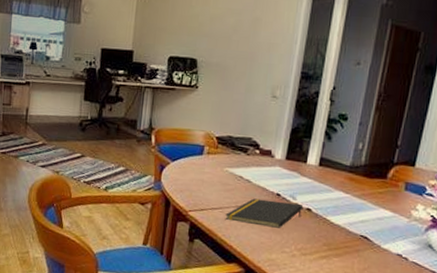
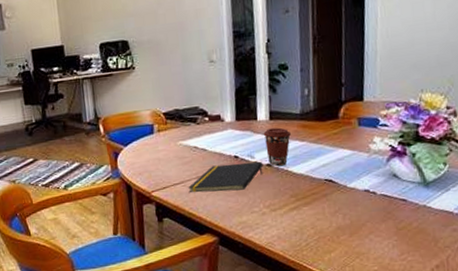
coffee cup: none [309,174,337,213] -> present [263,127,291,166]

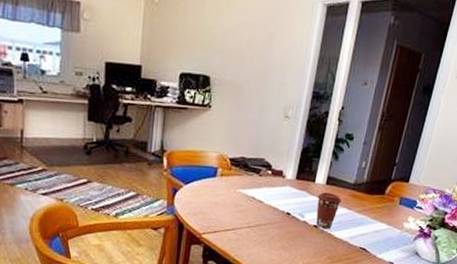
notepad: present [188,162,264,193] -> none [238,218,311,245]

